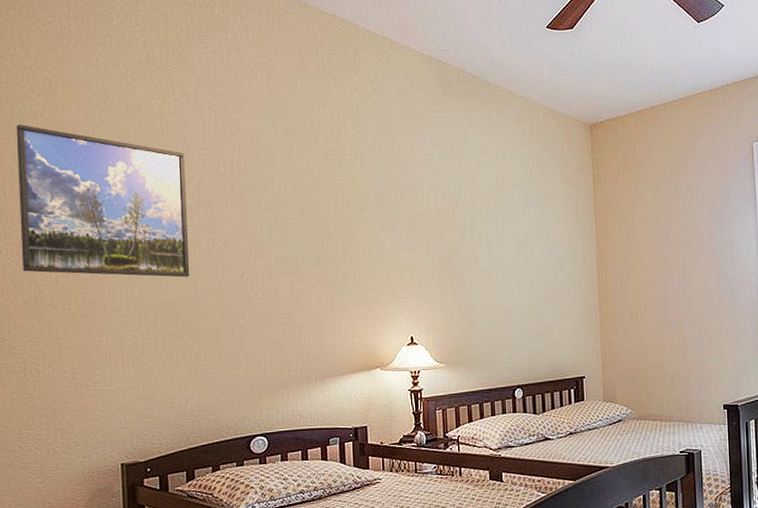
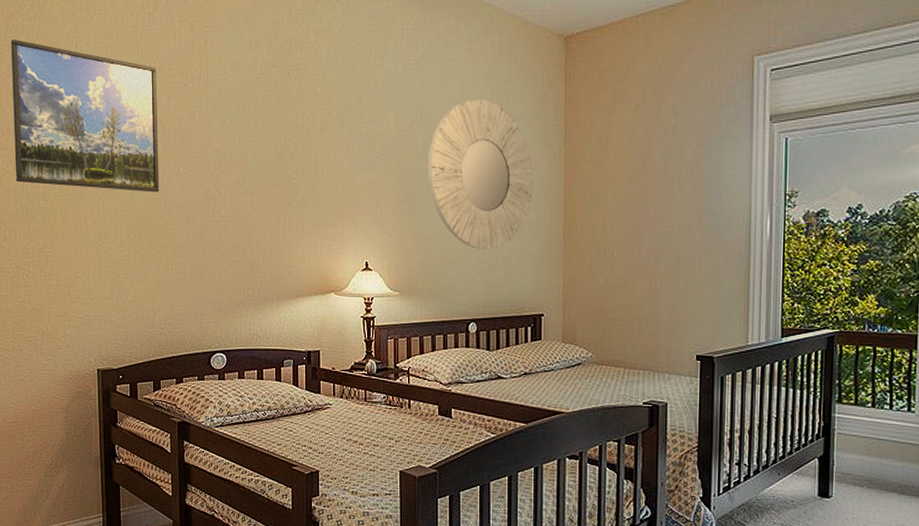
mirror: none [468,180,569,319] -> present [428,98,533,249]

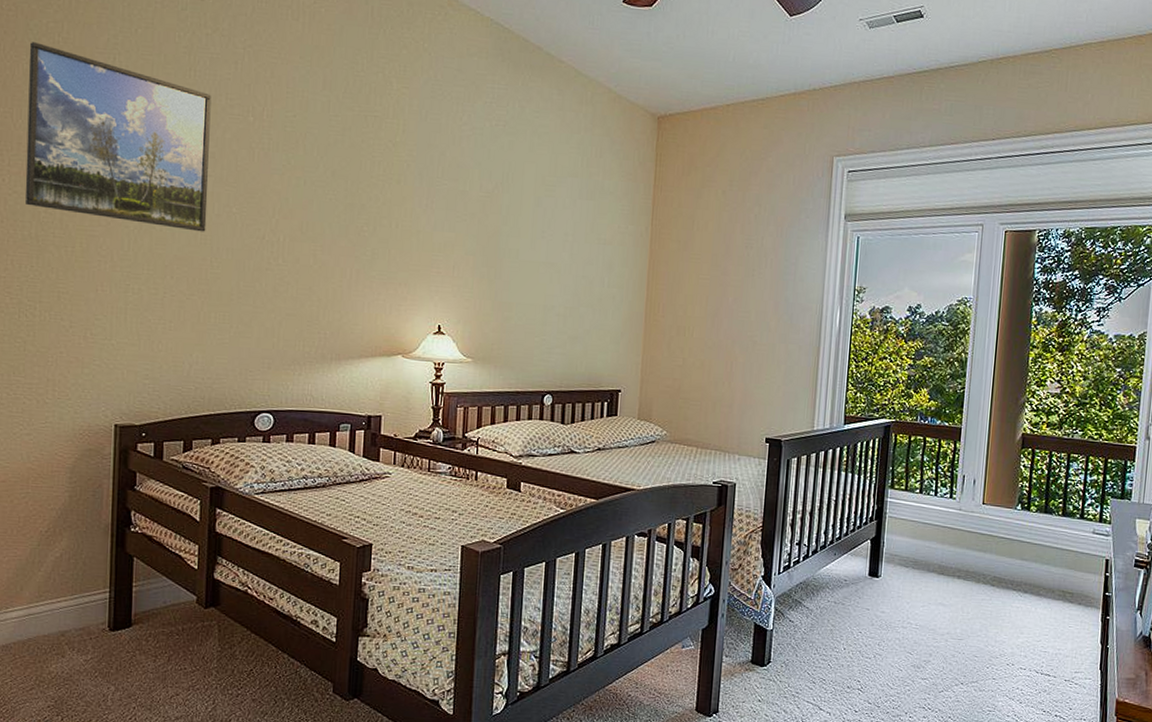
mirror: present [428,98,533,249] -> none [510,167,619,322]

